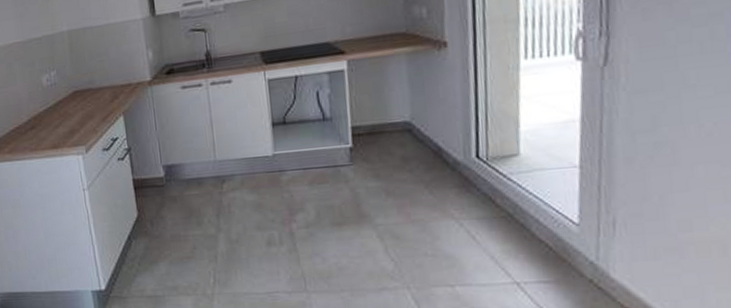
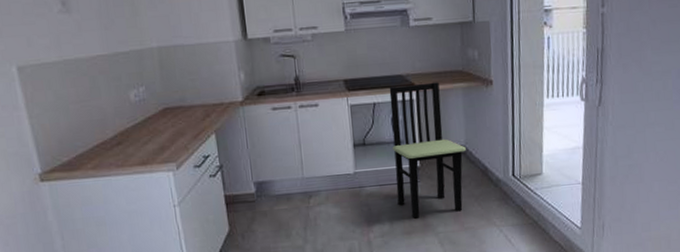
dining chair: none [313,47,412,208] -> present [389,82,466,219]

